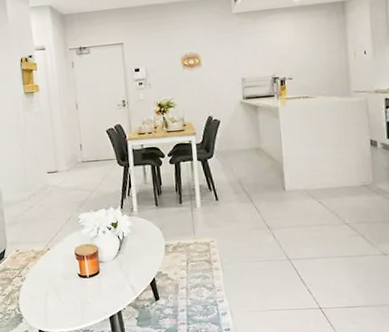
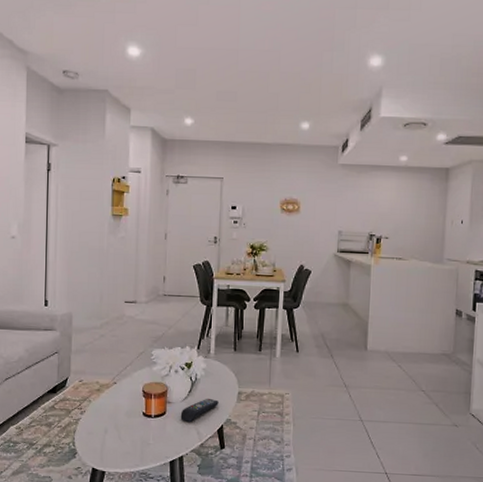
remote control: none [113,253,148,278] -> present [180,398,219,422]

